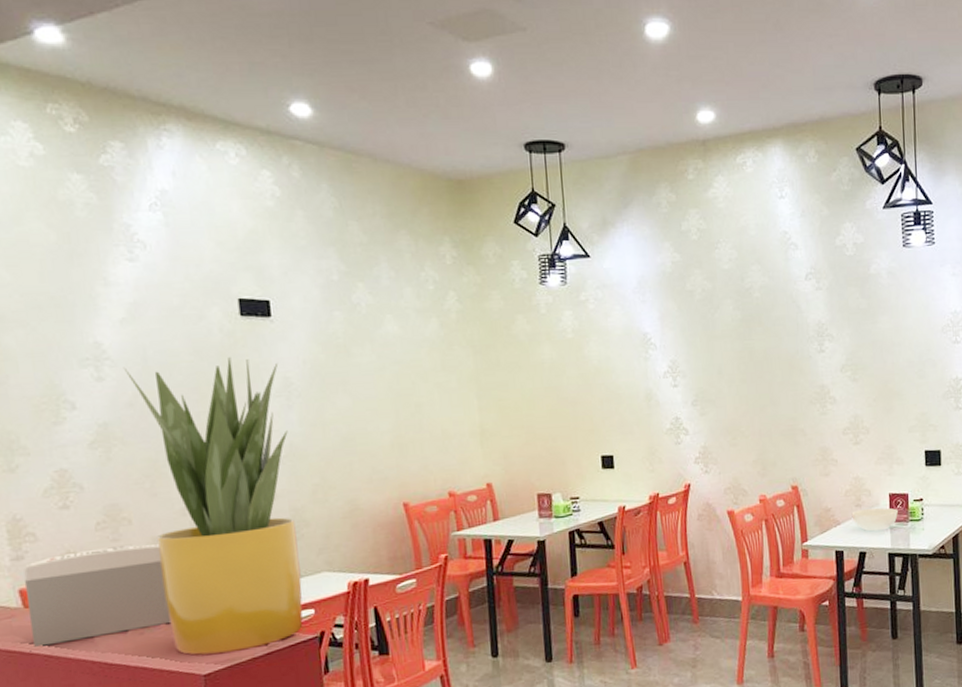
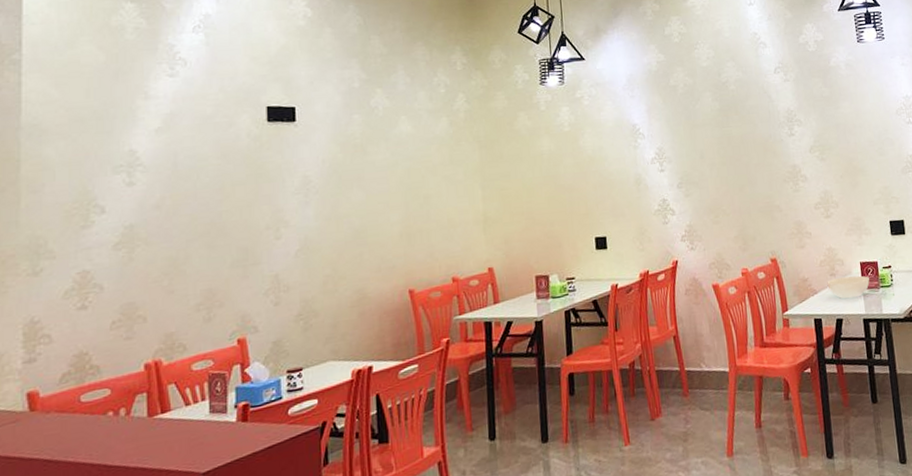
battery: present [23,543,172,647] -> none [35,339,176,452]
planter: present [123,357,303,655] -> none [154,159,307,453]

